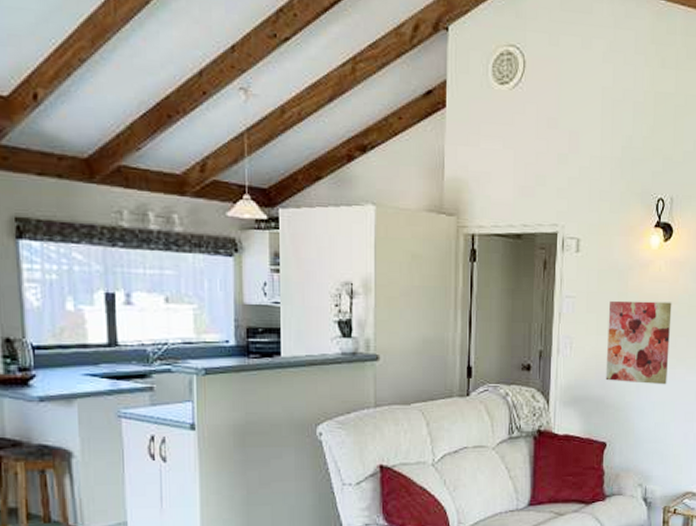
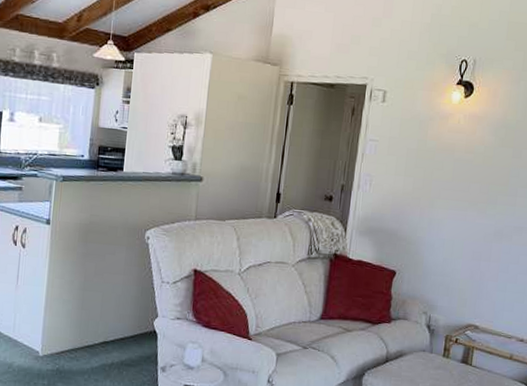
wall art: present [605,300,672,385] -> none [400,146,468,225]

